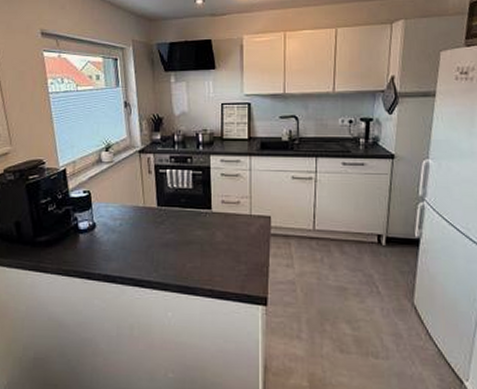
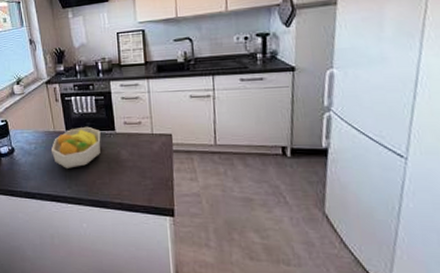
fruit bowl: none [138,203,196,249] -> present [50,126,101,168]

